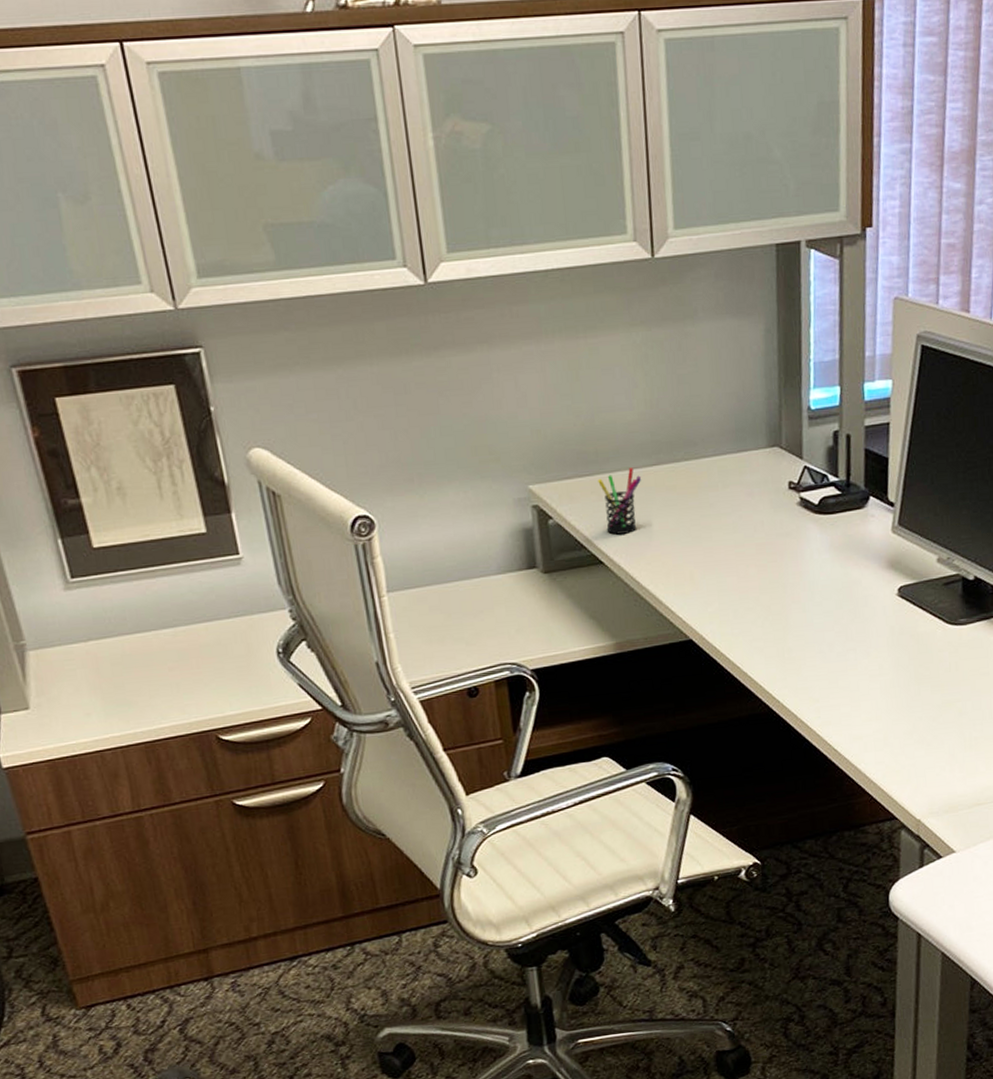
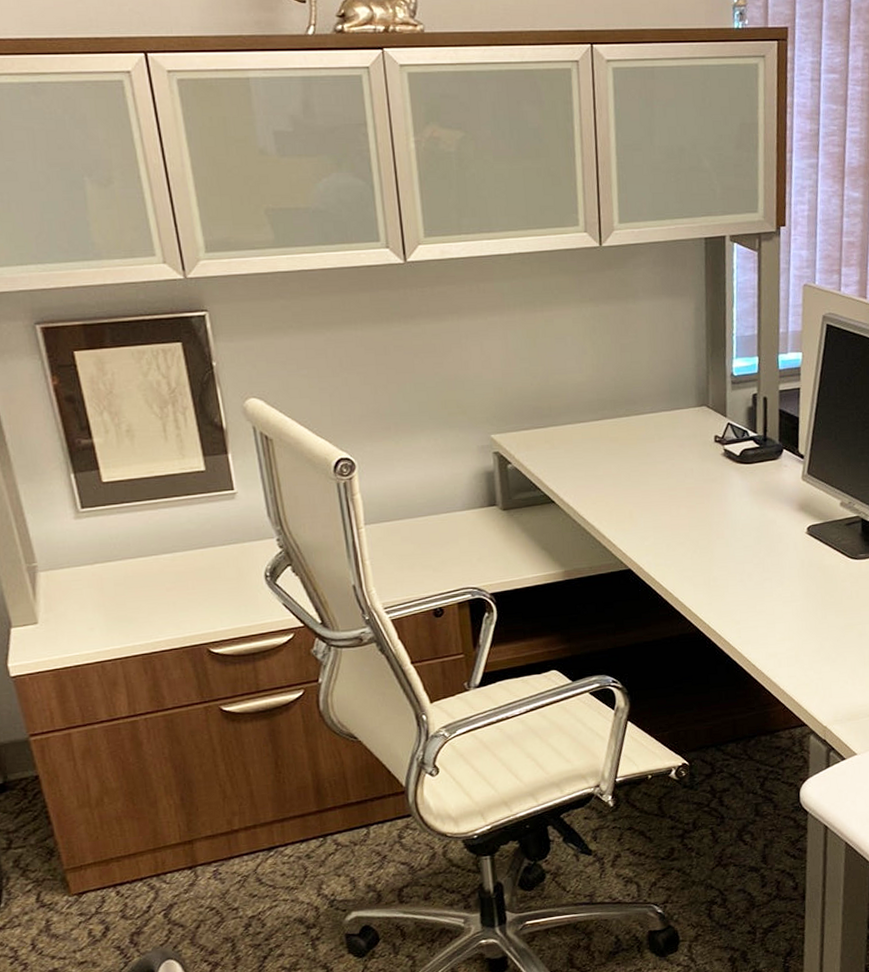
pen holder: present [598,467,642,535] -> none [551,421,589,478]

